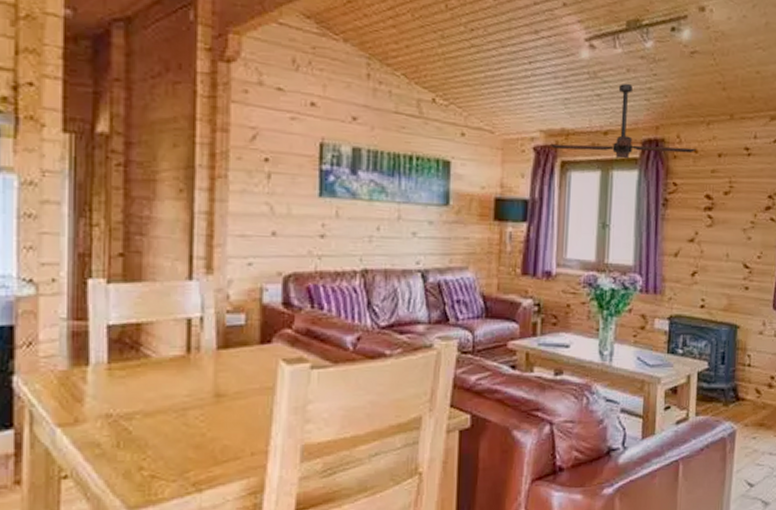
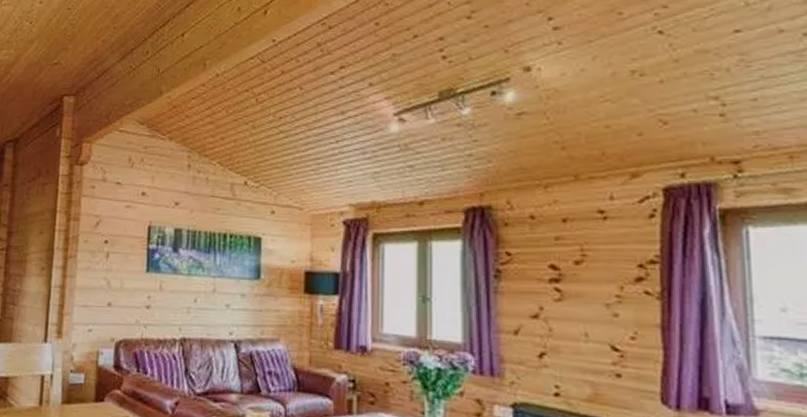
ceiling fan: present [549,84,696,159] -> none [360,153,532,229]

